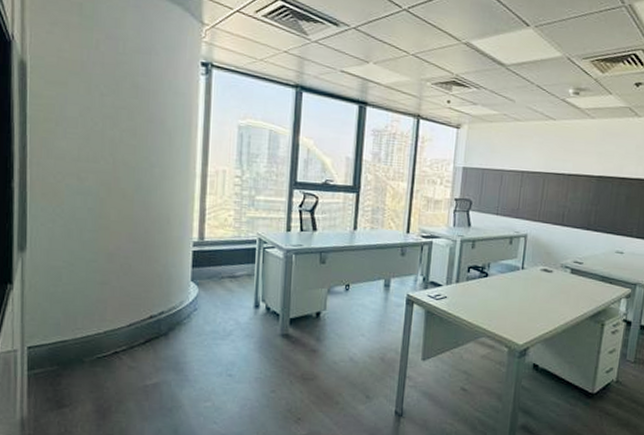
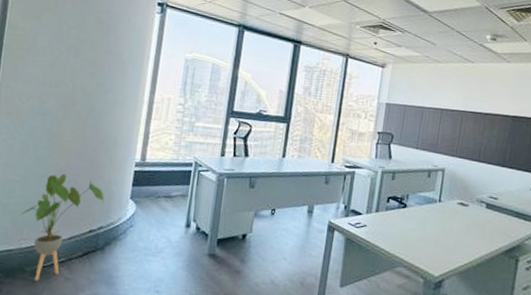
house plant: none [71,257,162,372] -> present [21,173,104,281]

